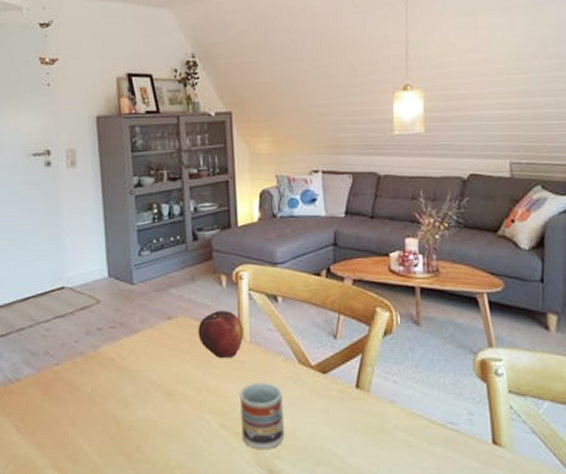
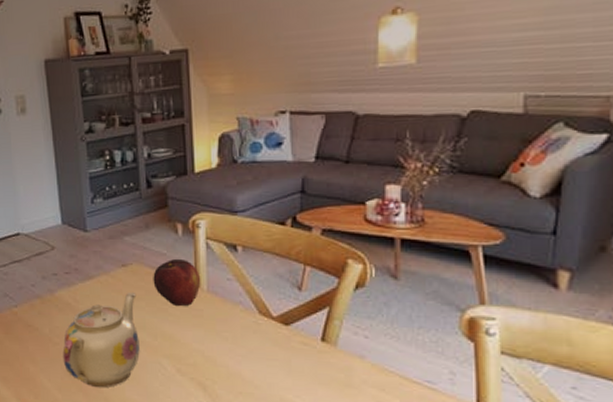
teapot: none [105,346,184,449] -> present [62,293,140,388]
cup: present [239,382,284,449] -> none [195,331,242,395]

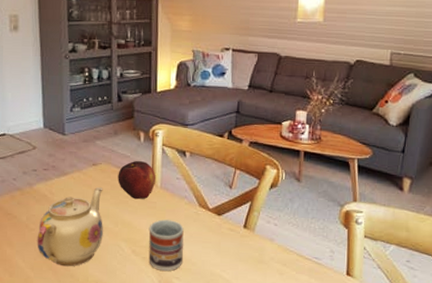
cup: none [195,331,242,395] -> present [148,219,184,271]

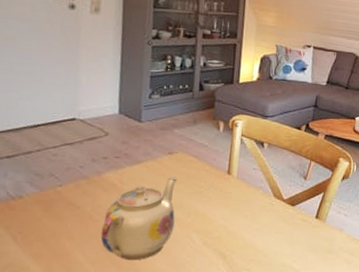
fruit: present [118,160,156,200] -> none [193,150,233,190]
cup: present [148,219,184,271] -> none [220,210,258,263]

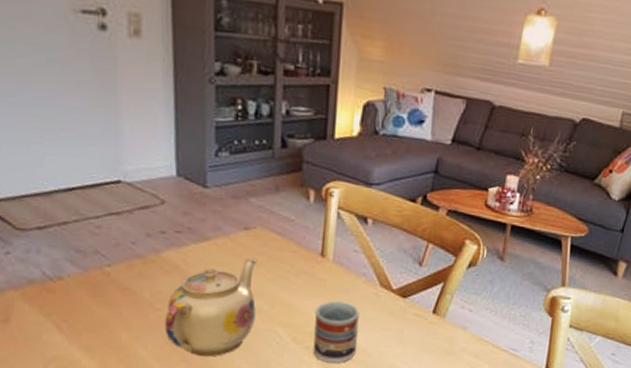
cup: none [220,210,258,263] -> present [313,301,360,363]

